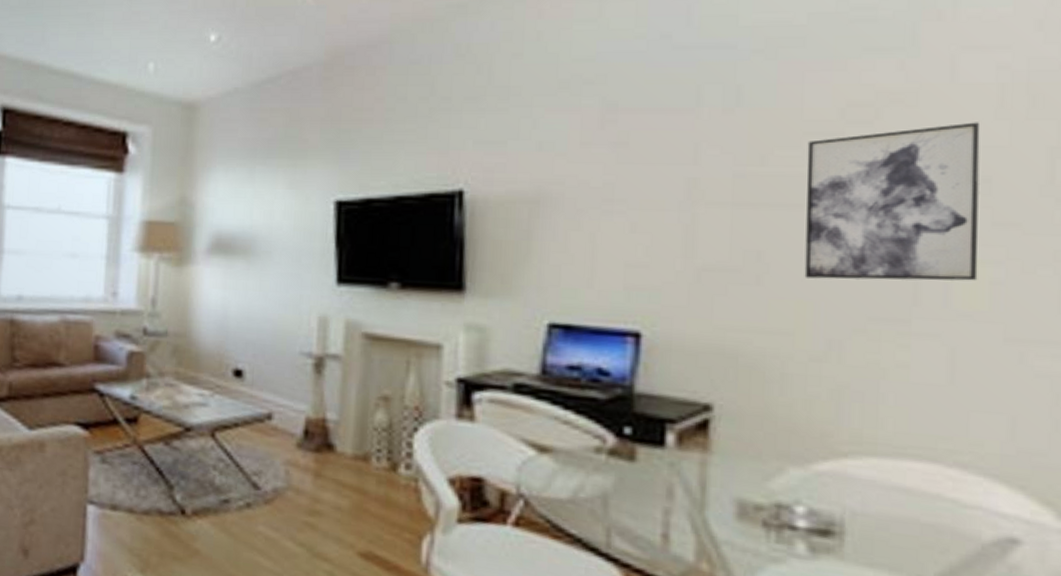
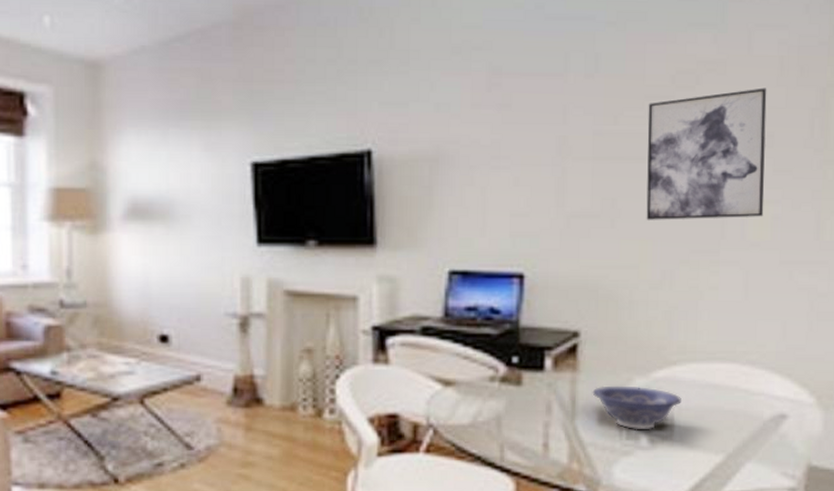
decorative bowl: none [729,472,855,536] -> present [592,385,681,430]

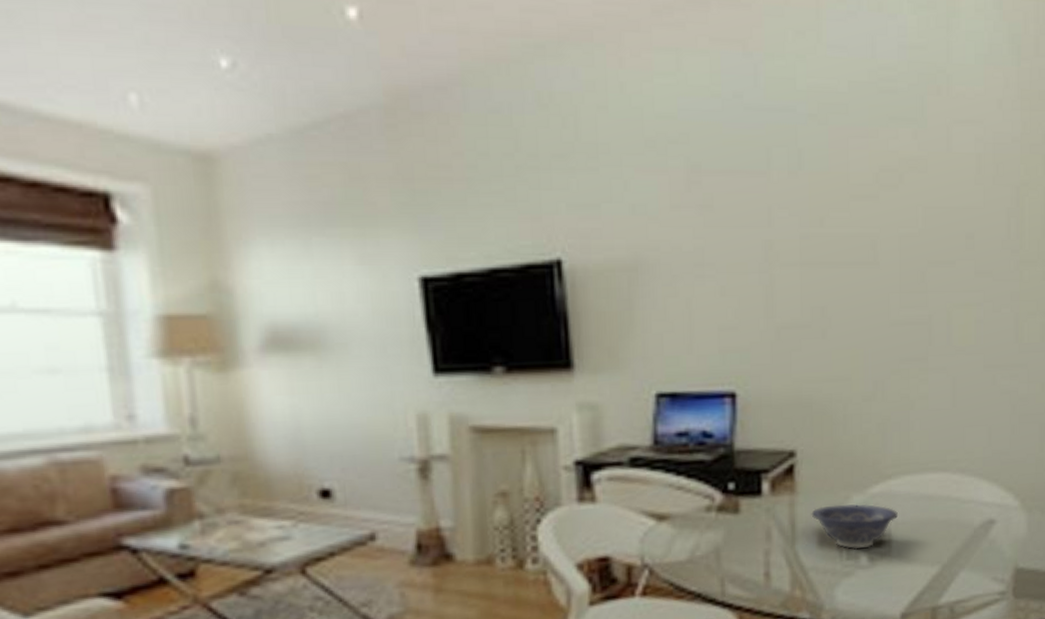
wall art: present [646,88,767,220] -> none [853,186,967,329]

